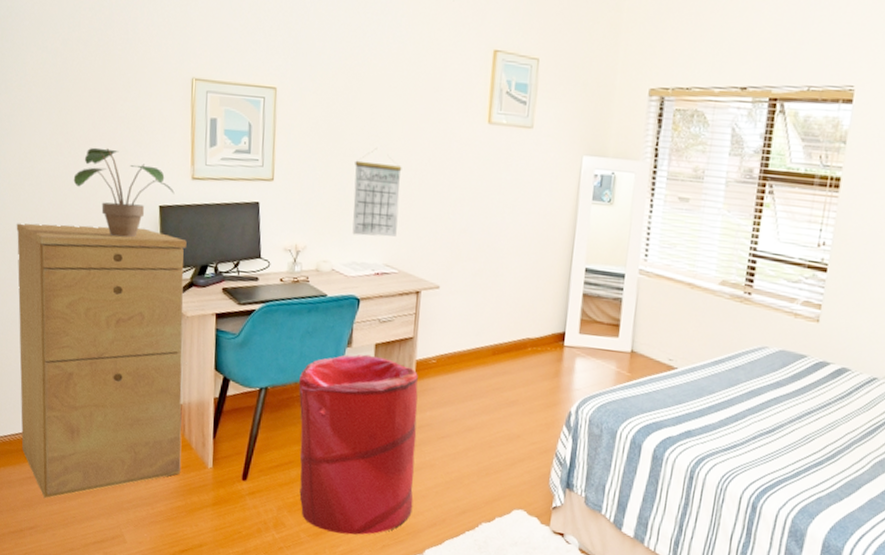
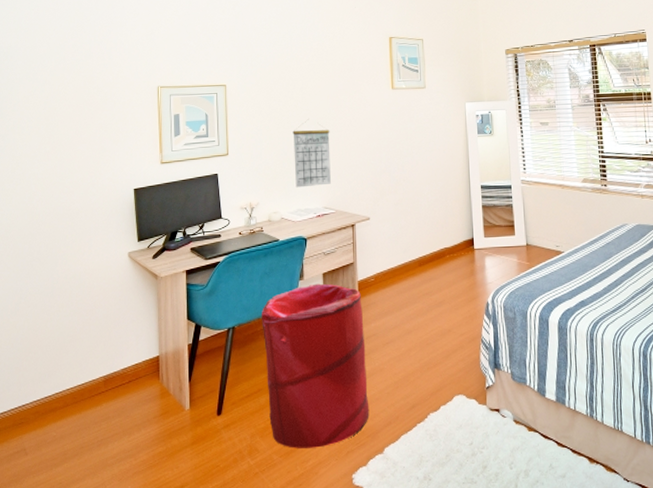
filing cabinet: present [16,223,187,499] -> none [8,209,160,471]
potted plant: present [73,147,175,238] -> none [59,149,147,220]

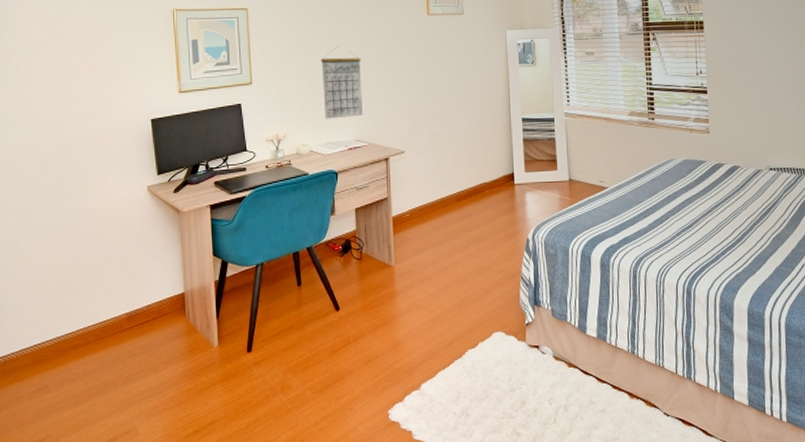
laundry hamper: present [262,283,370,448] -> none [291,219,405,385]

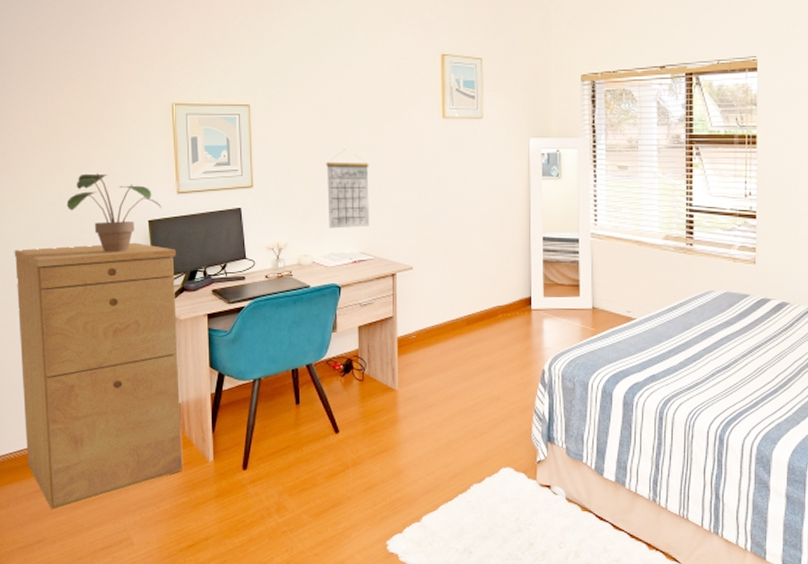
filing cabinet: none [16,140,188,408] -> present [14,242,183,511]
potted plant: none [69,77,164,152] -> present [66,173,162,253]

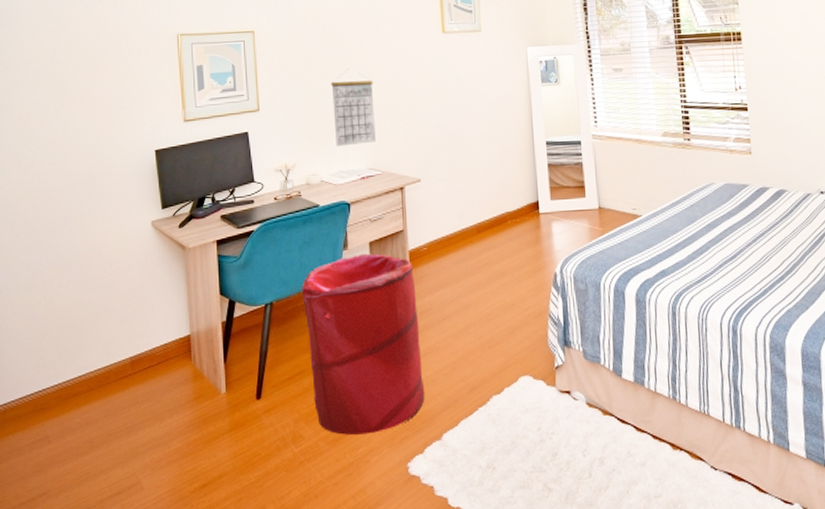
filing cabinet: present [14,242,183,511] -> none [18,173,194,460]
potted plant: present [66,173,162,253] -> none [72,107,169,186]
laundry hamper: none [290,337,407,511] -> present [302,253,425,435]

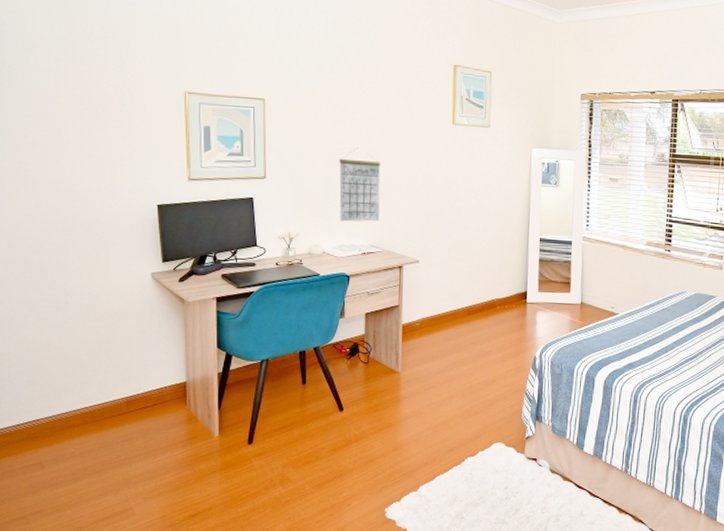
laundry hamper: present [302,253,425,435] -> none [298,323,406,482]

